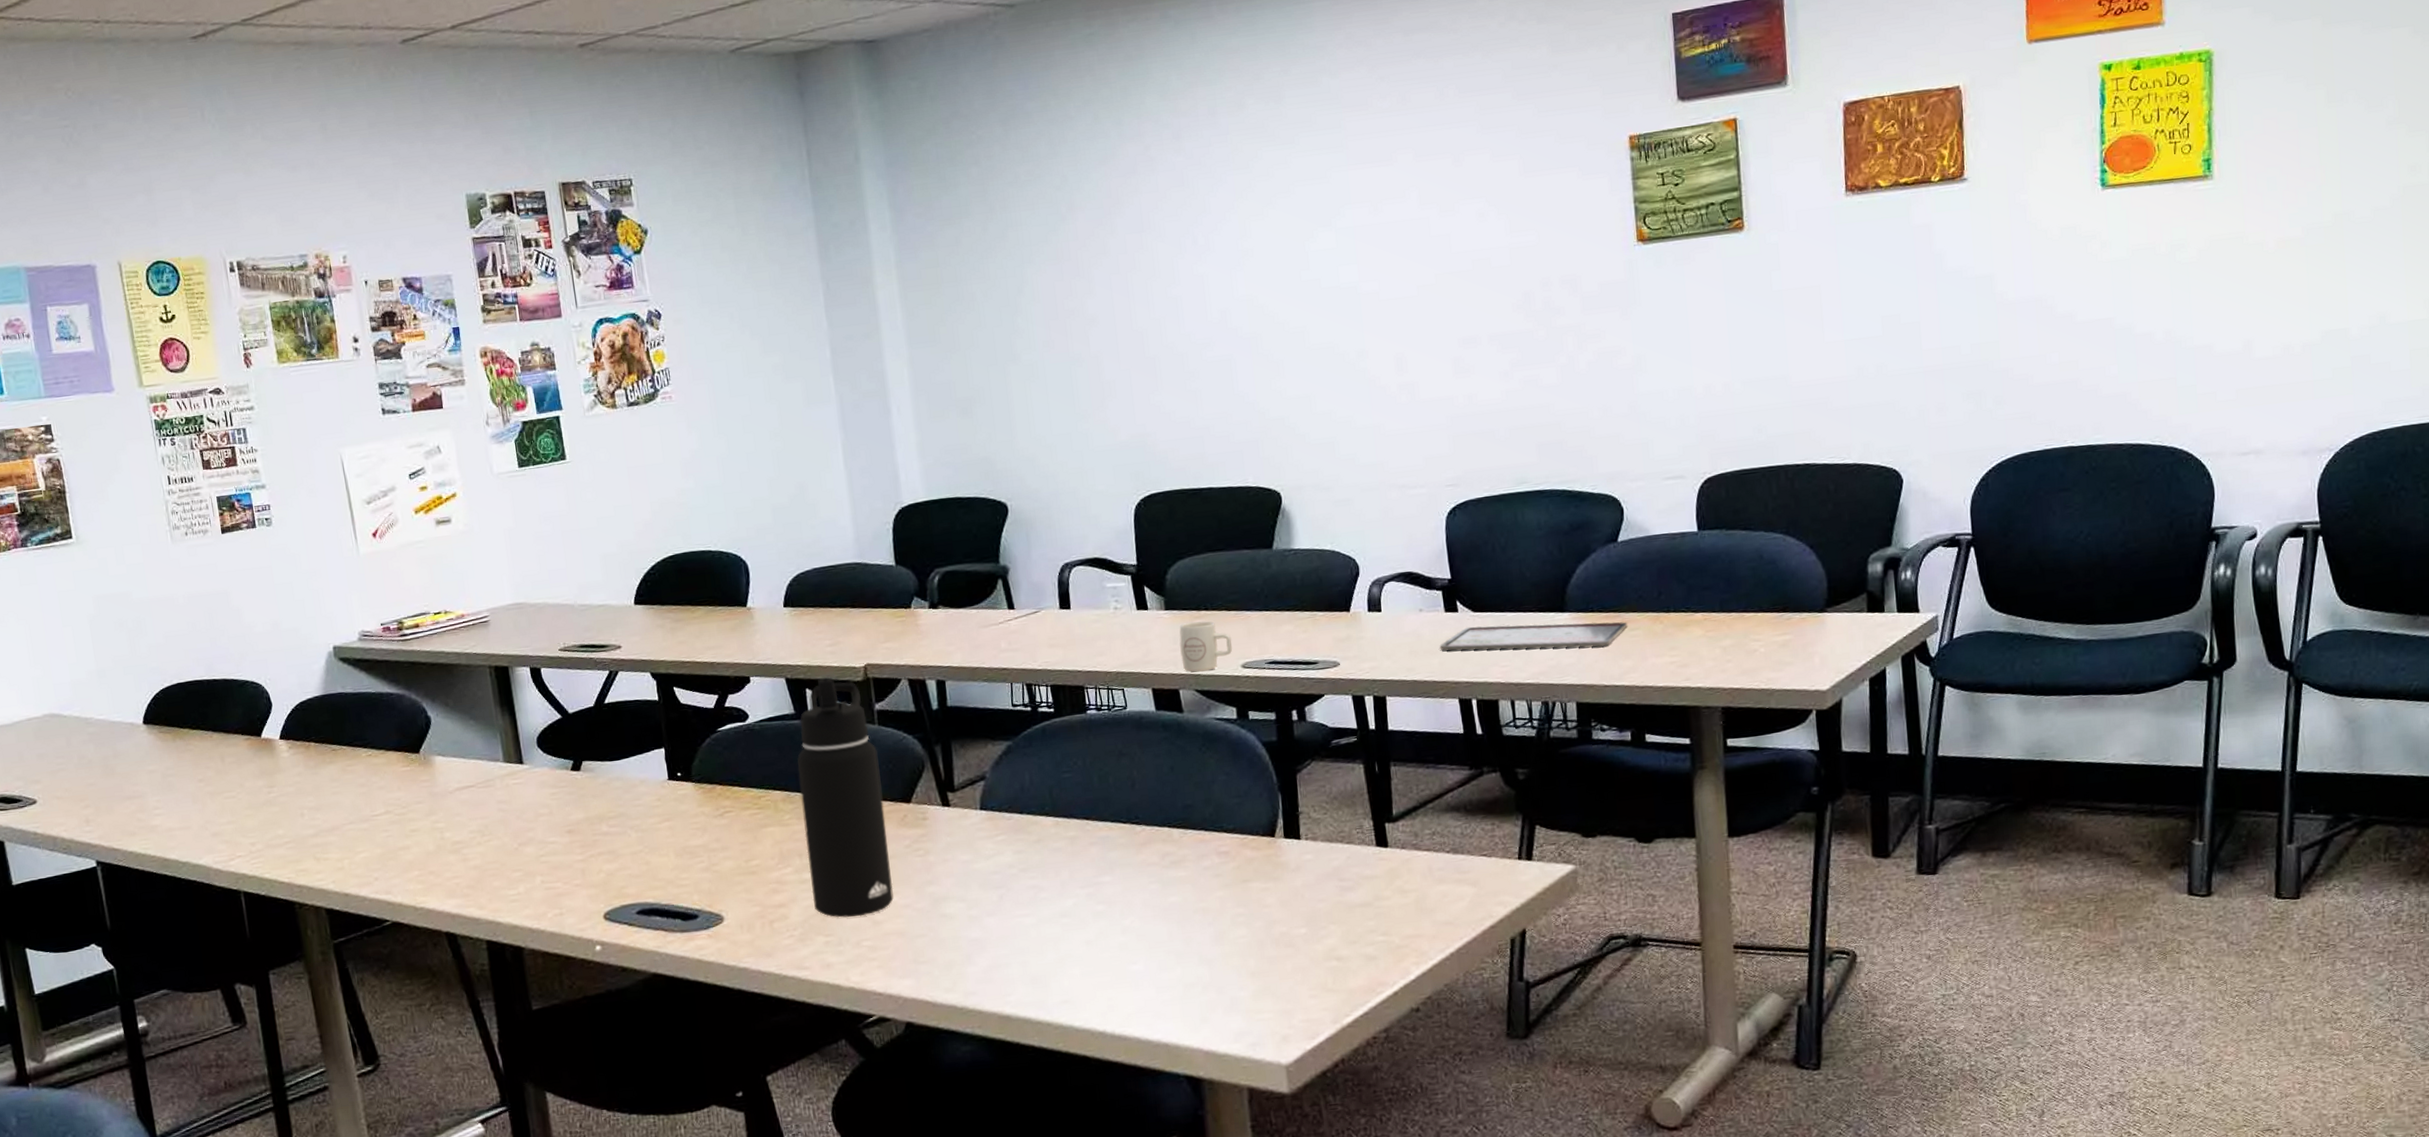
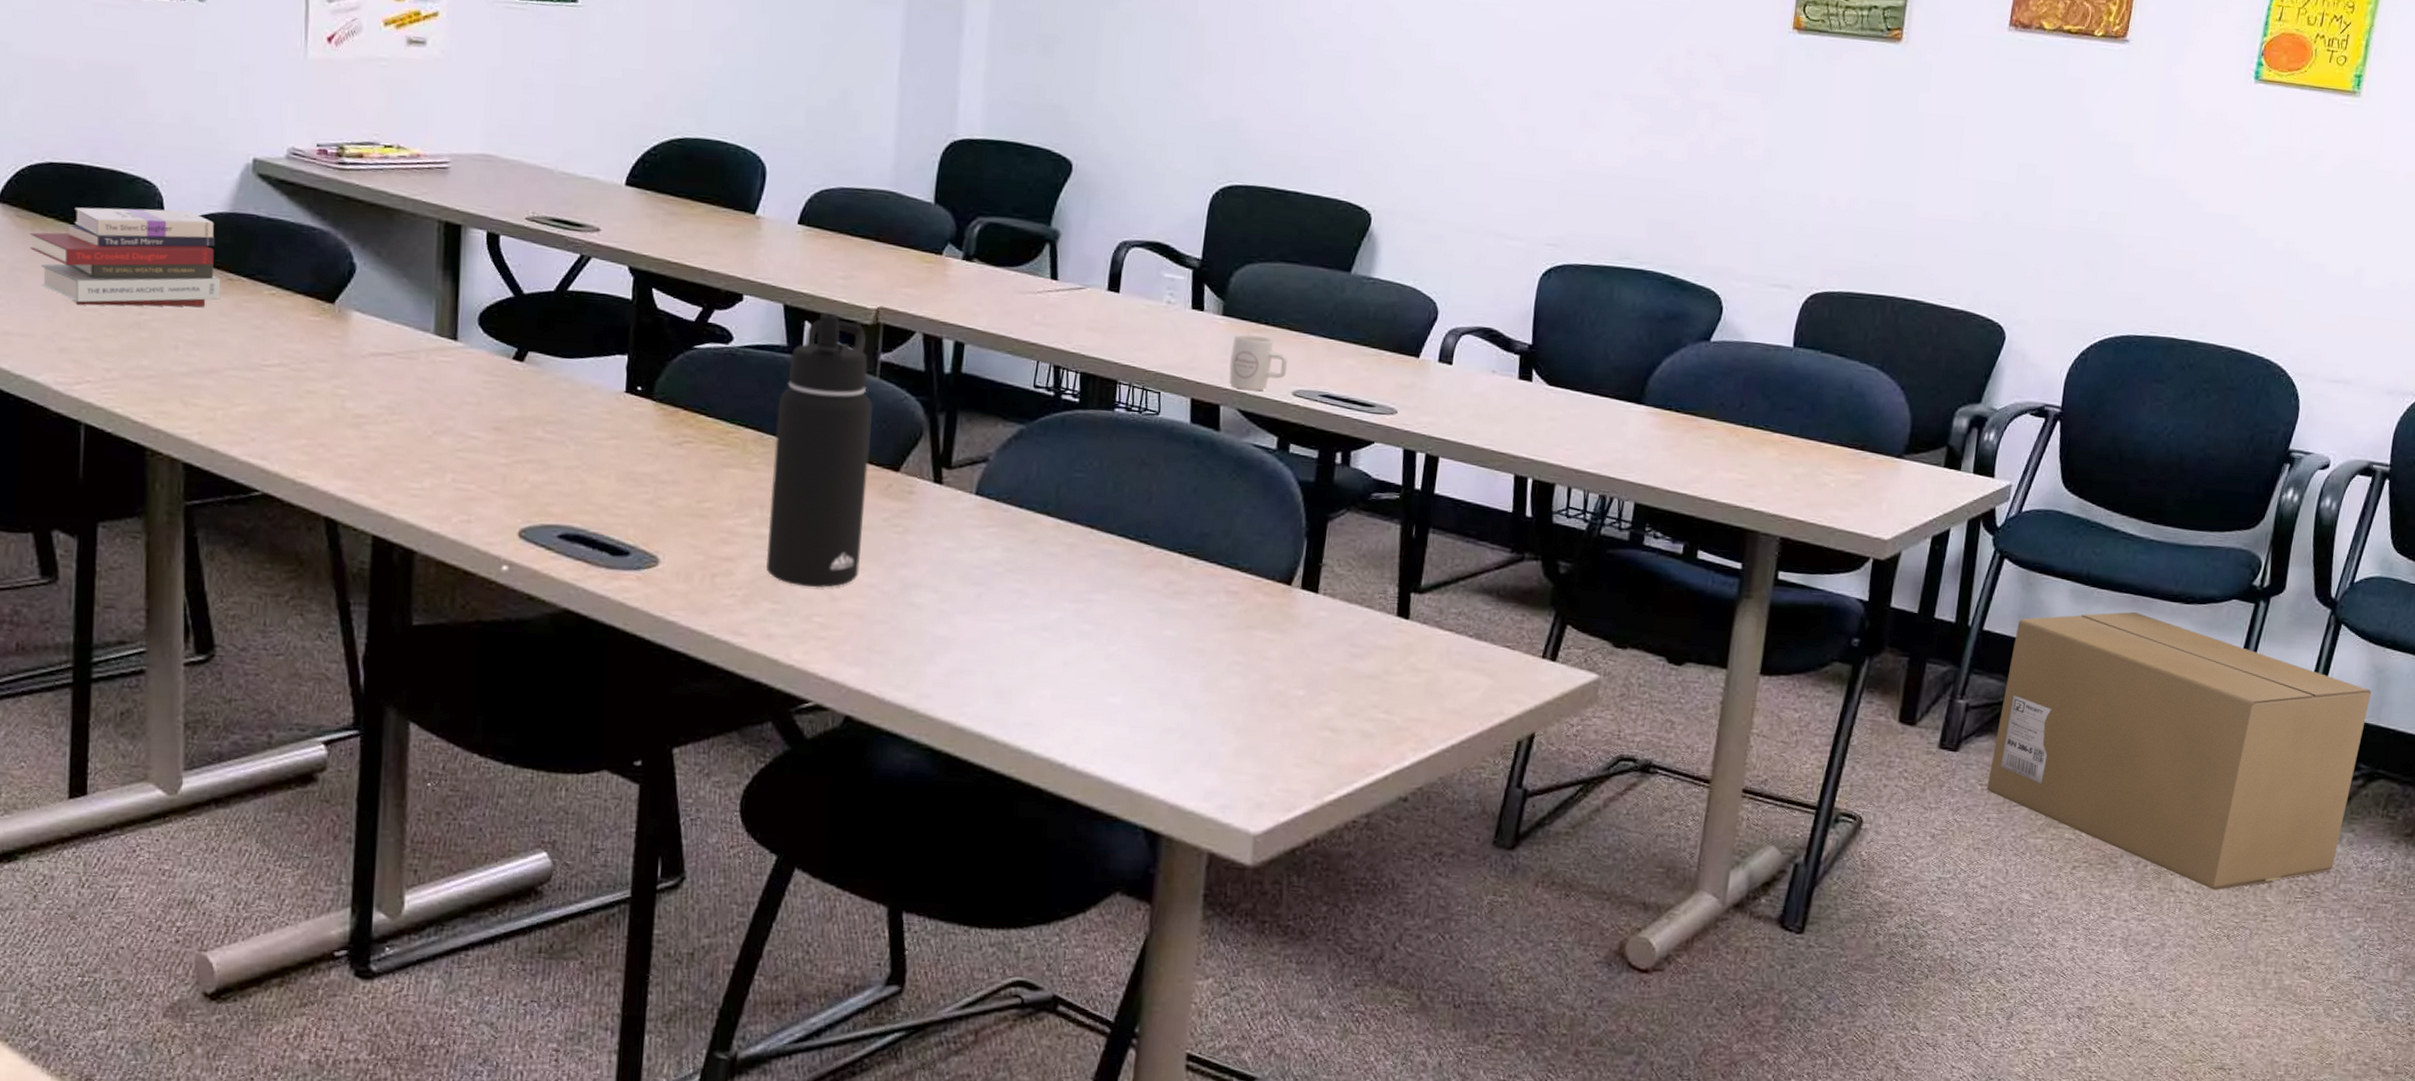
books: none [173,699,329,795] -> present [30,207,221,307]
tablet: present [1439,622,1628,651] -> none [1505,399,1703,449]
box: none [1971,711,2348,961] -> present [1987,611,2371,891]

